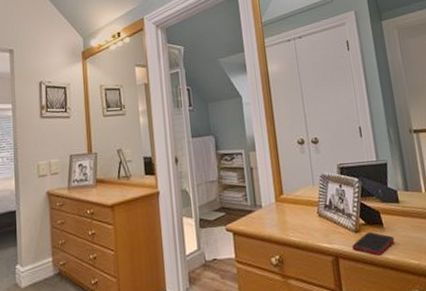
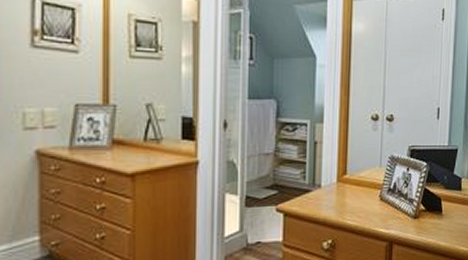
cell phone: present [352,231,395,256] -> none [408,218,450,242]

